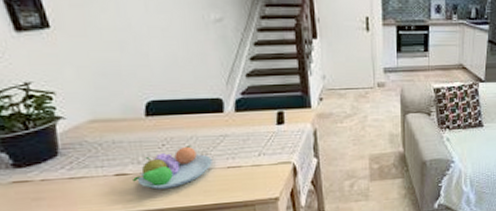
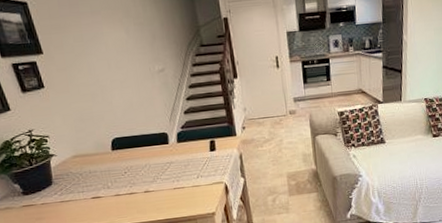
fruit bowl: present [133,146,212,190] -> none [105,172,162,209]

